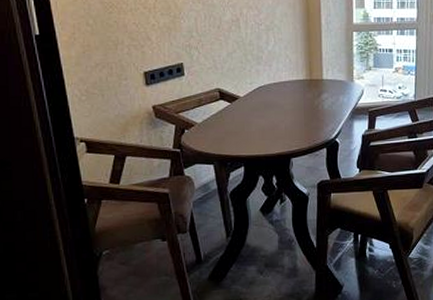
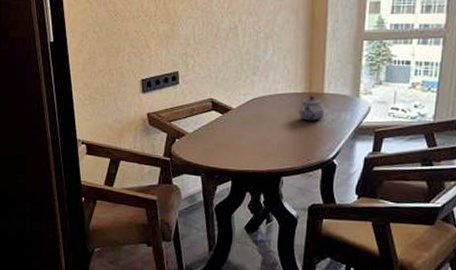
teapot: none [302,81,325,105] -> present [299,94,325,121]

